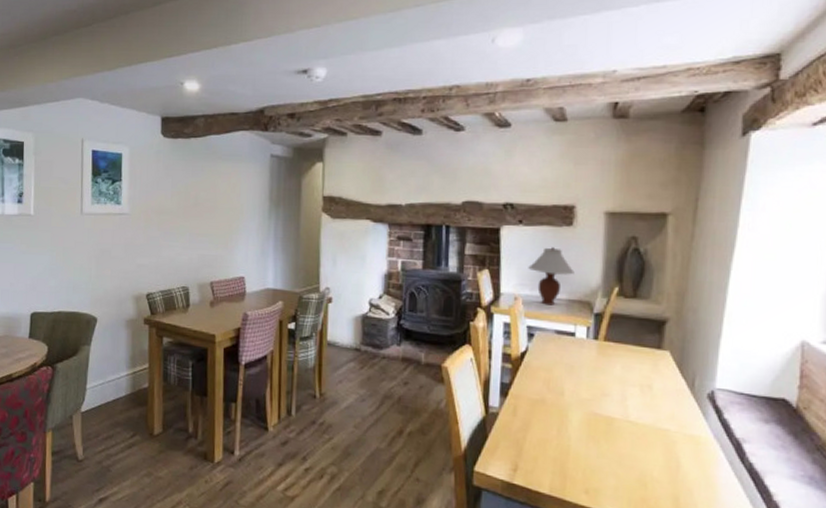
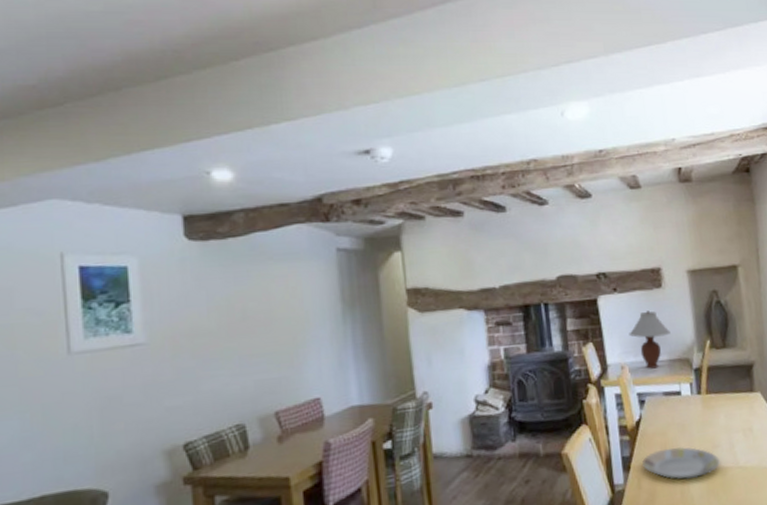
plate: none [521,384,607,421] -> present [642,446,720,480]

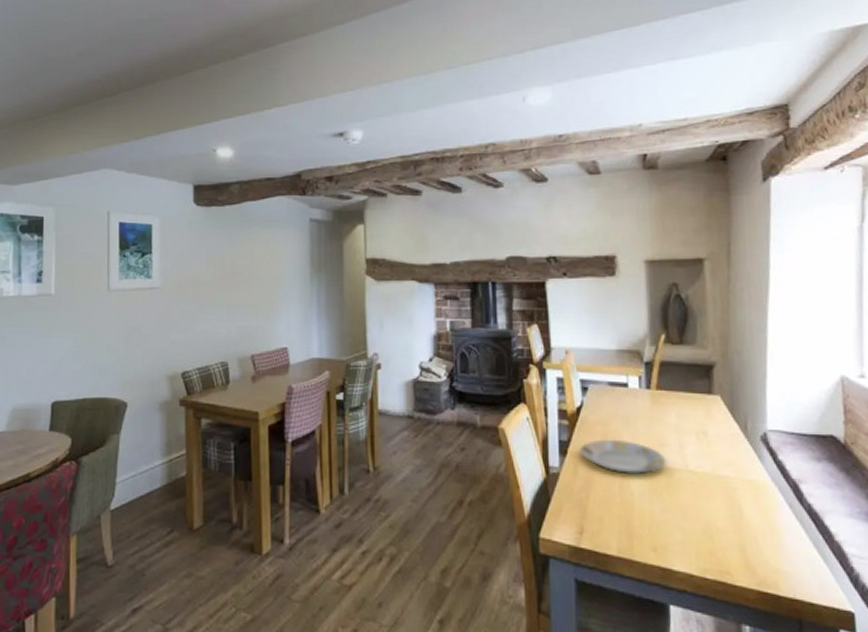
table lamp: present [629,311,671,369] -> none [576,298,621,357]

